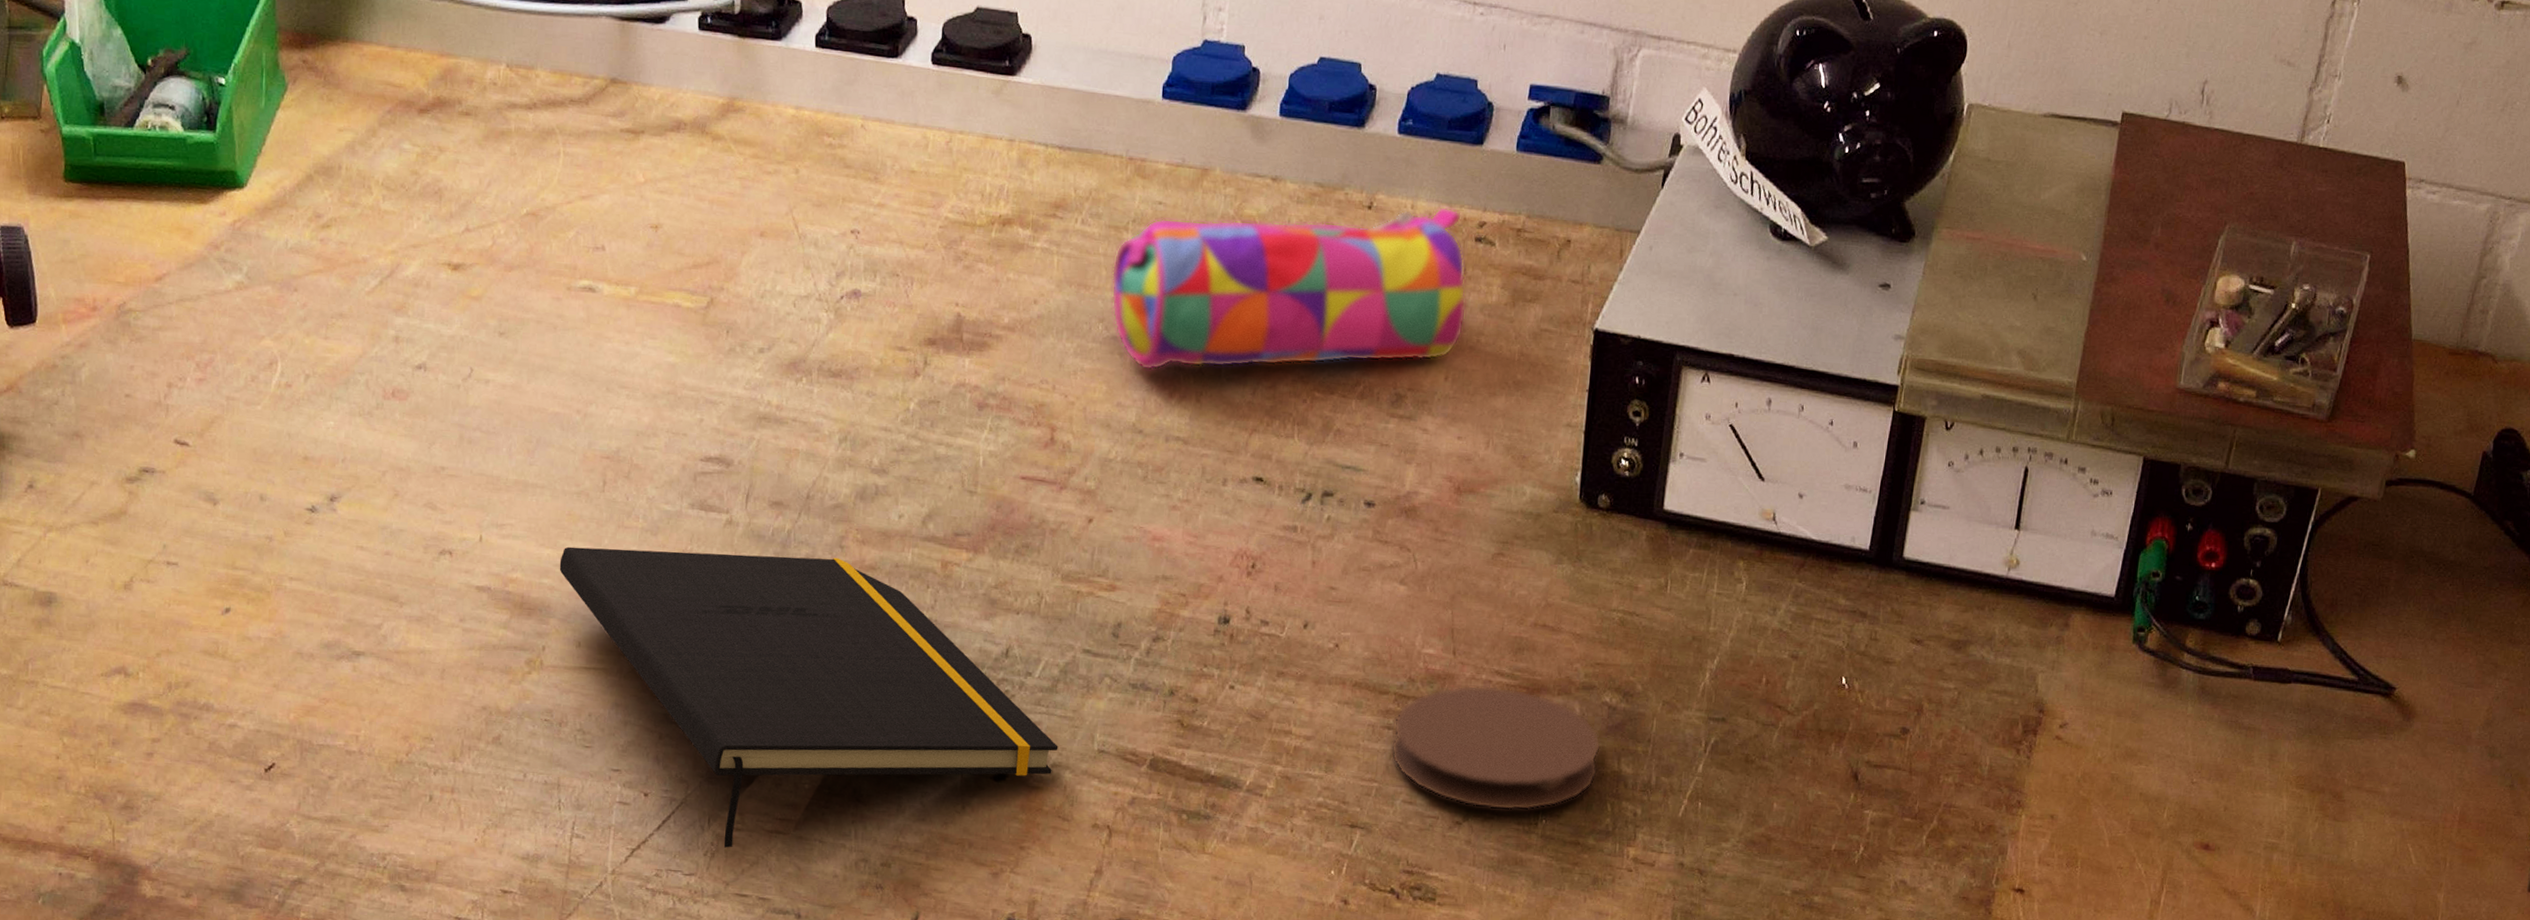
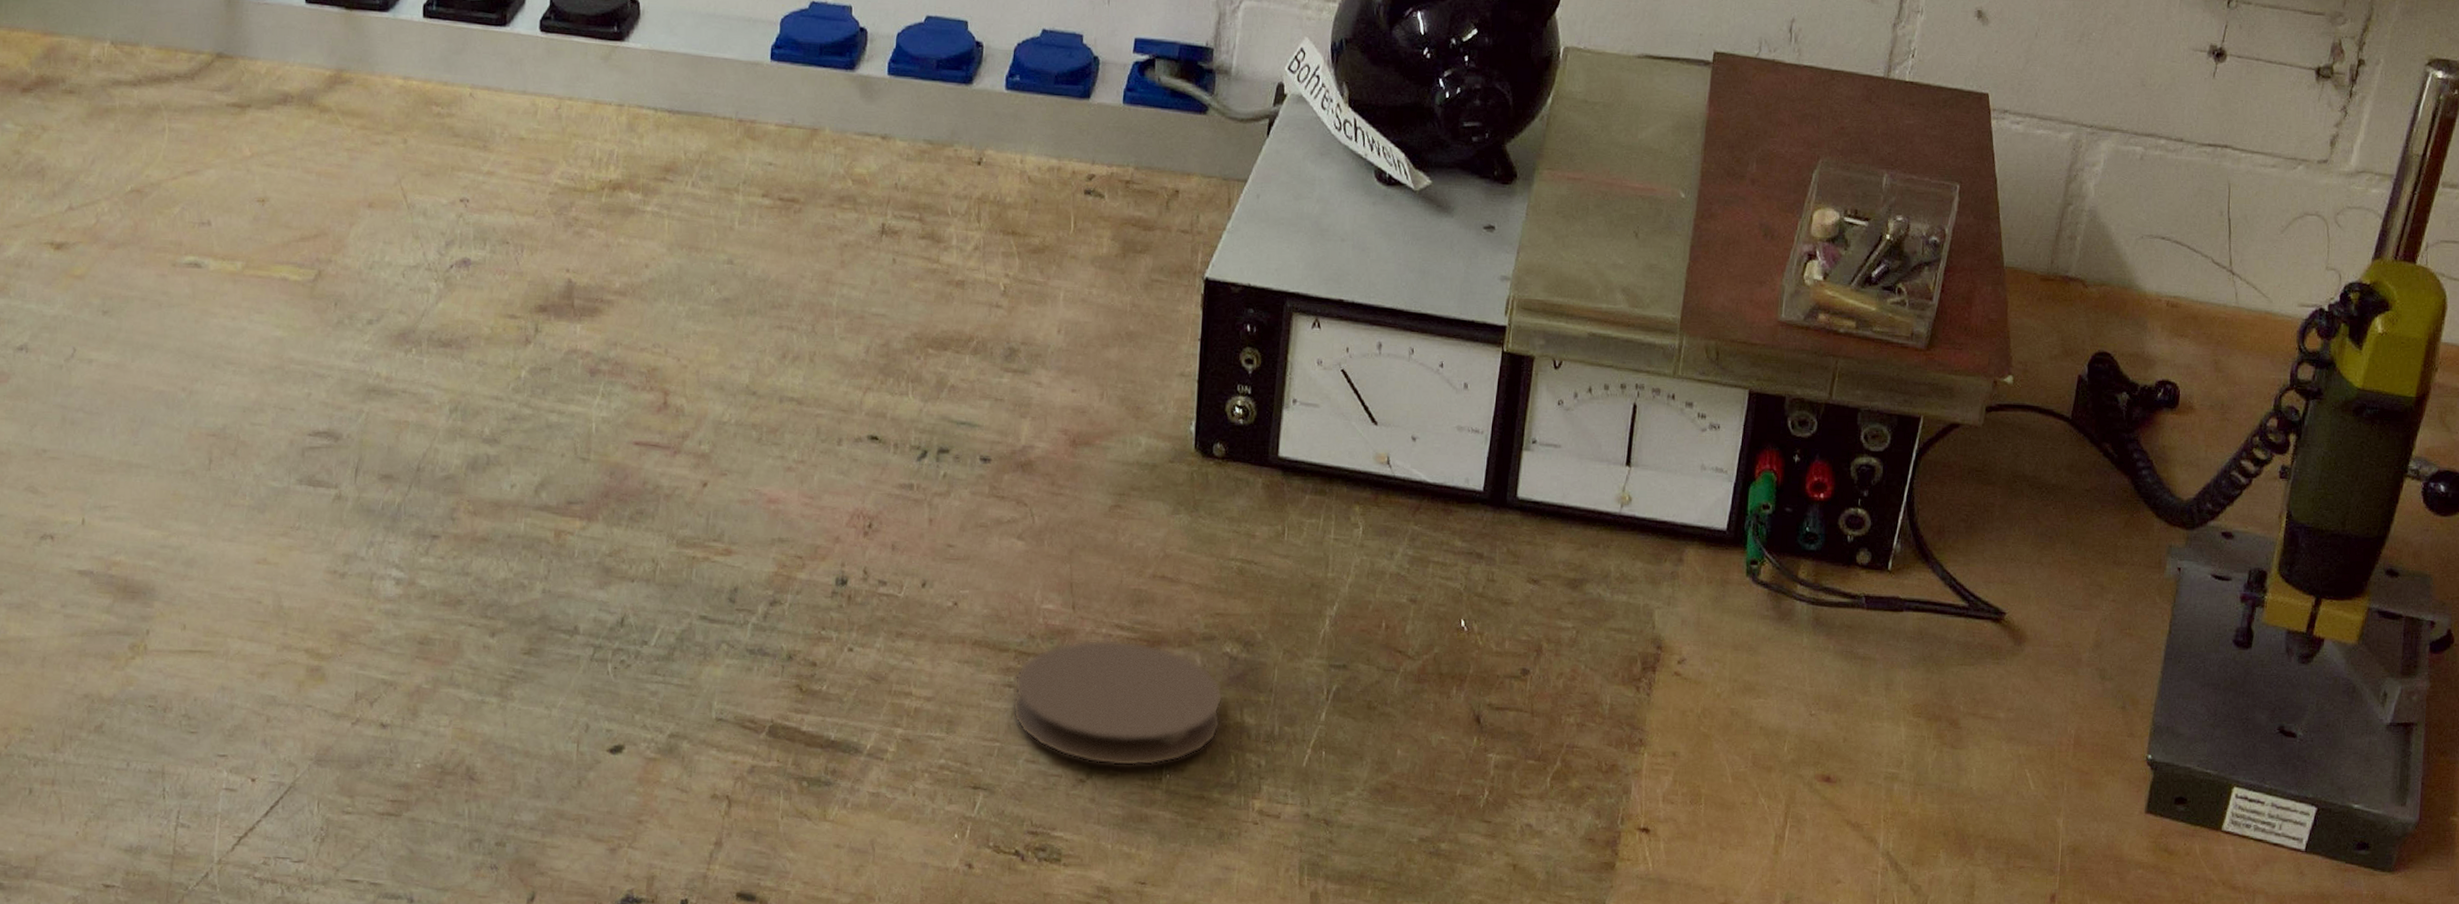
notepad: present [559,546,1058,848] -> none [164,527,676,832]
pencil case: present [1111,206,1467,371] -> none [722,160,1078,332]

